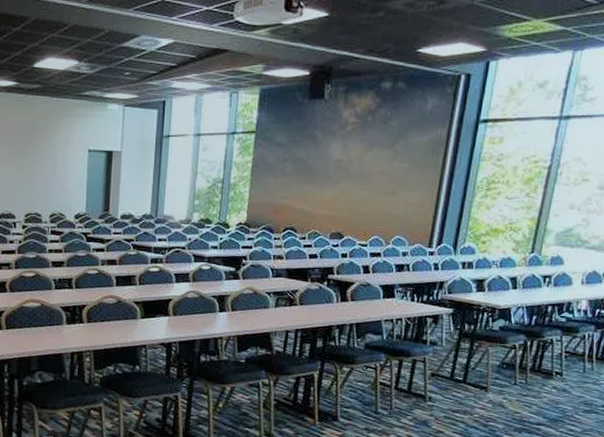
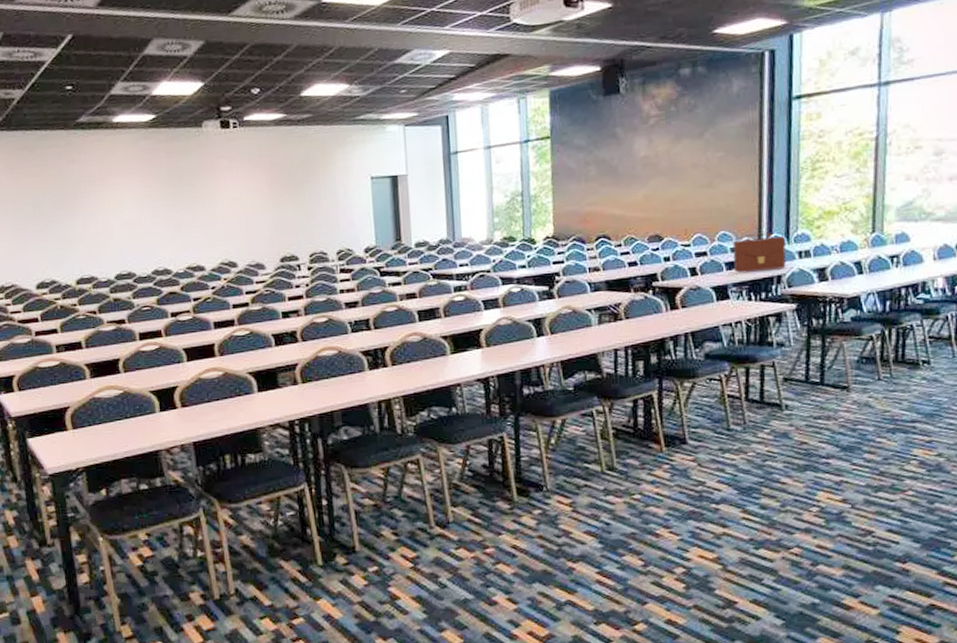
briefcase: none [402,241,452,277] -> present [732,232,786,273]

